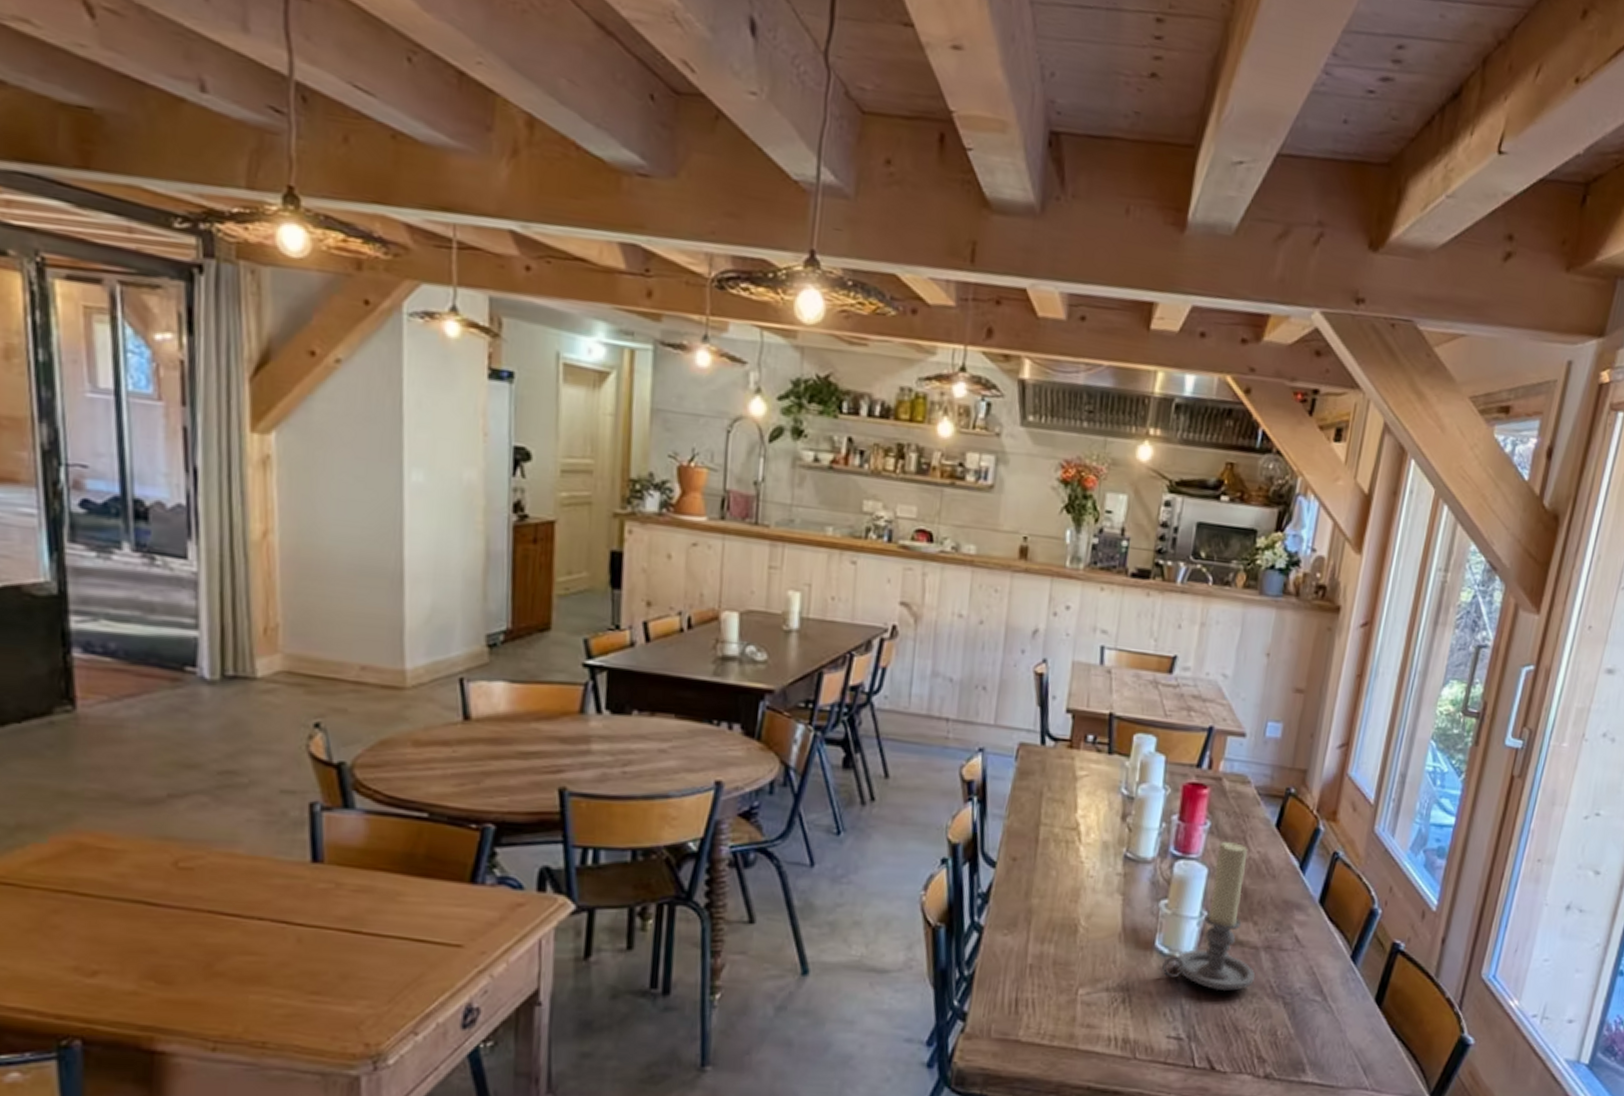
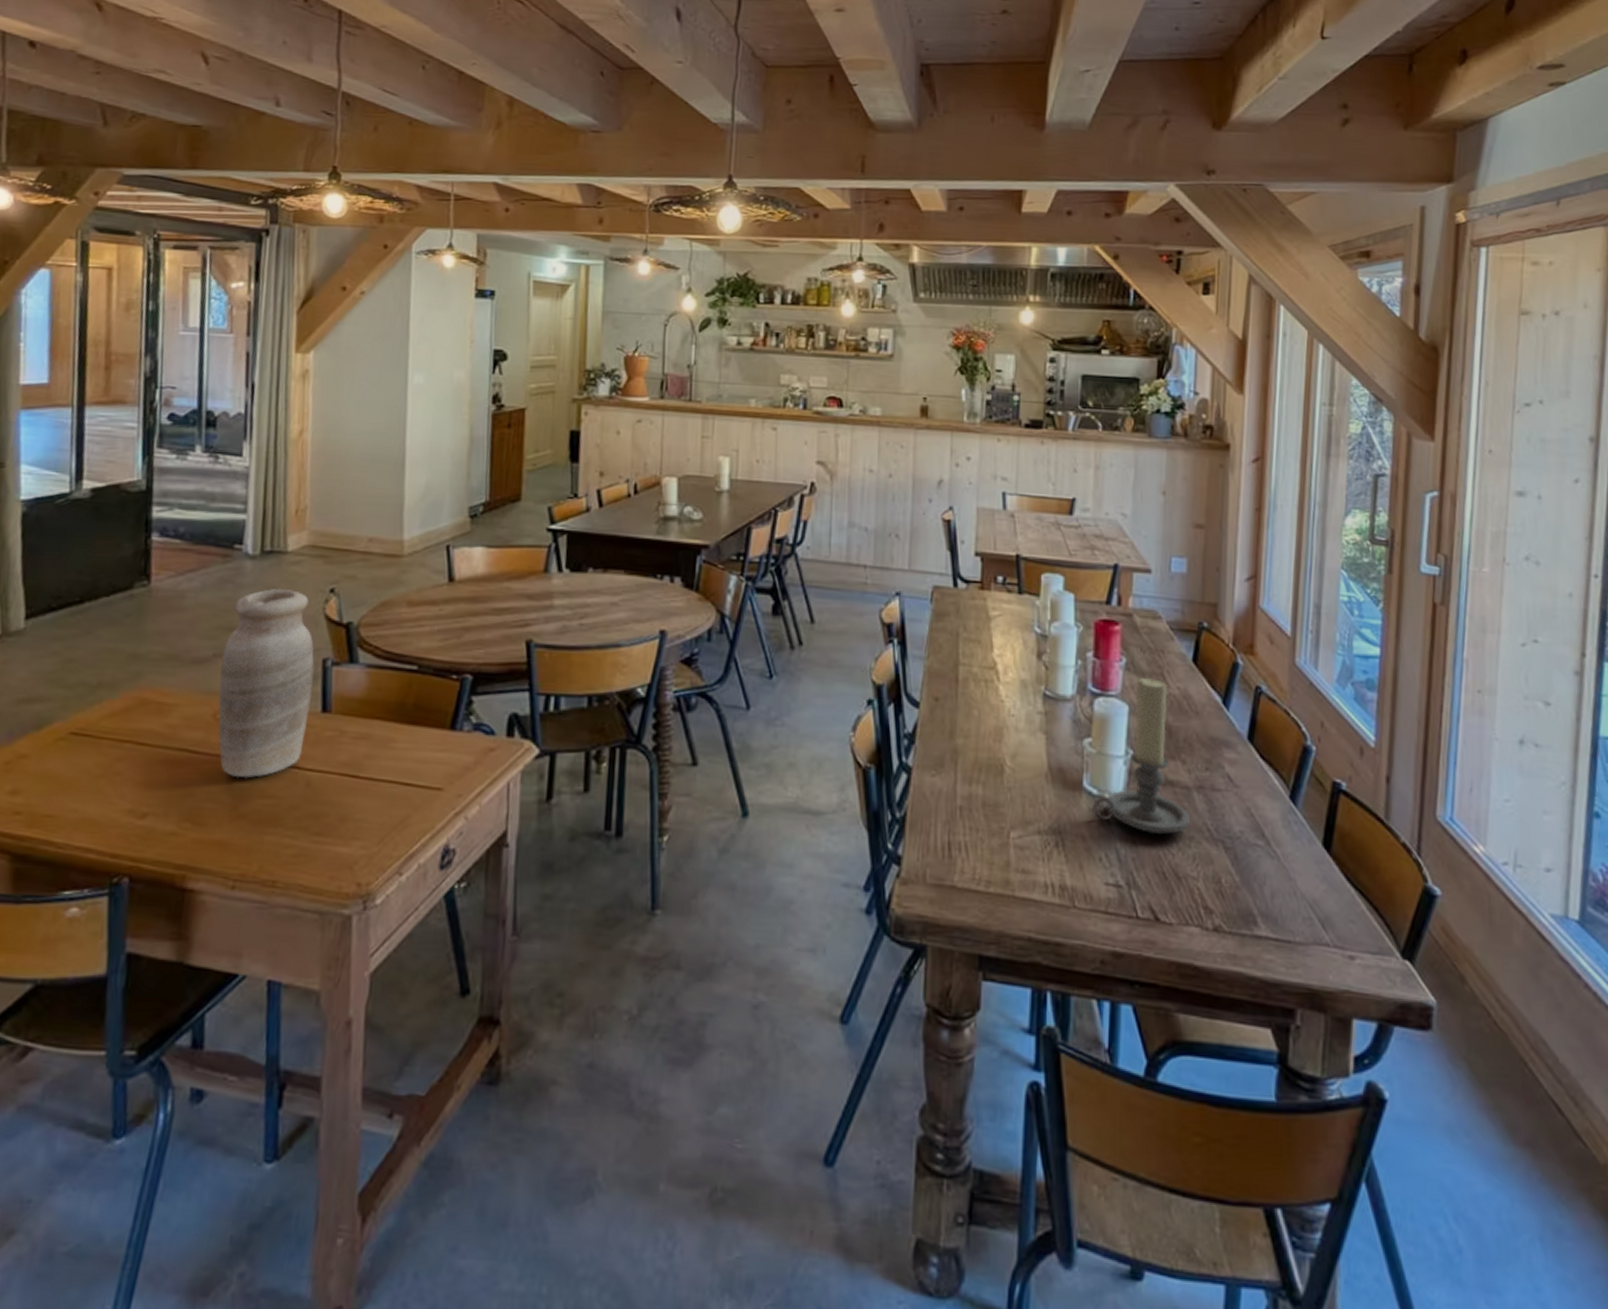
vase: none [178,720,300,934] -> present [218,588,314,779]

